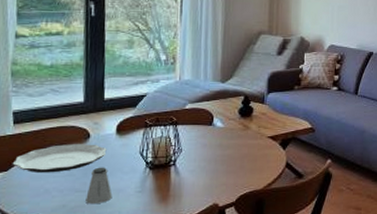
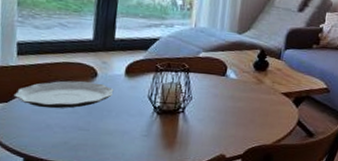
saltshaker: present [86,167,113,204] -> none [88,107,117,144]

